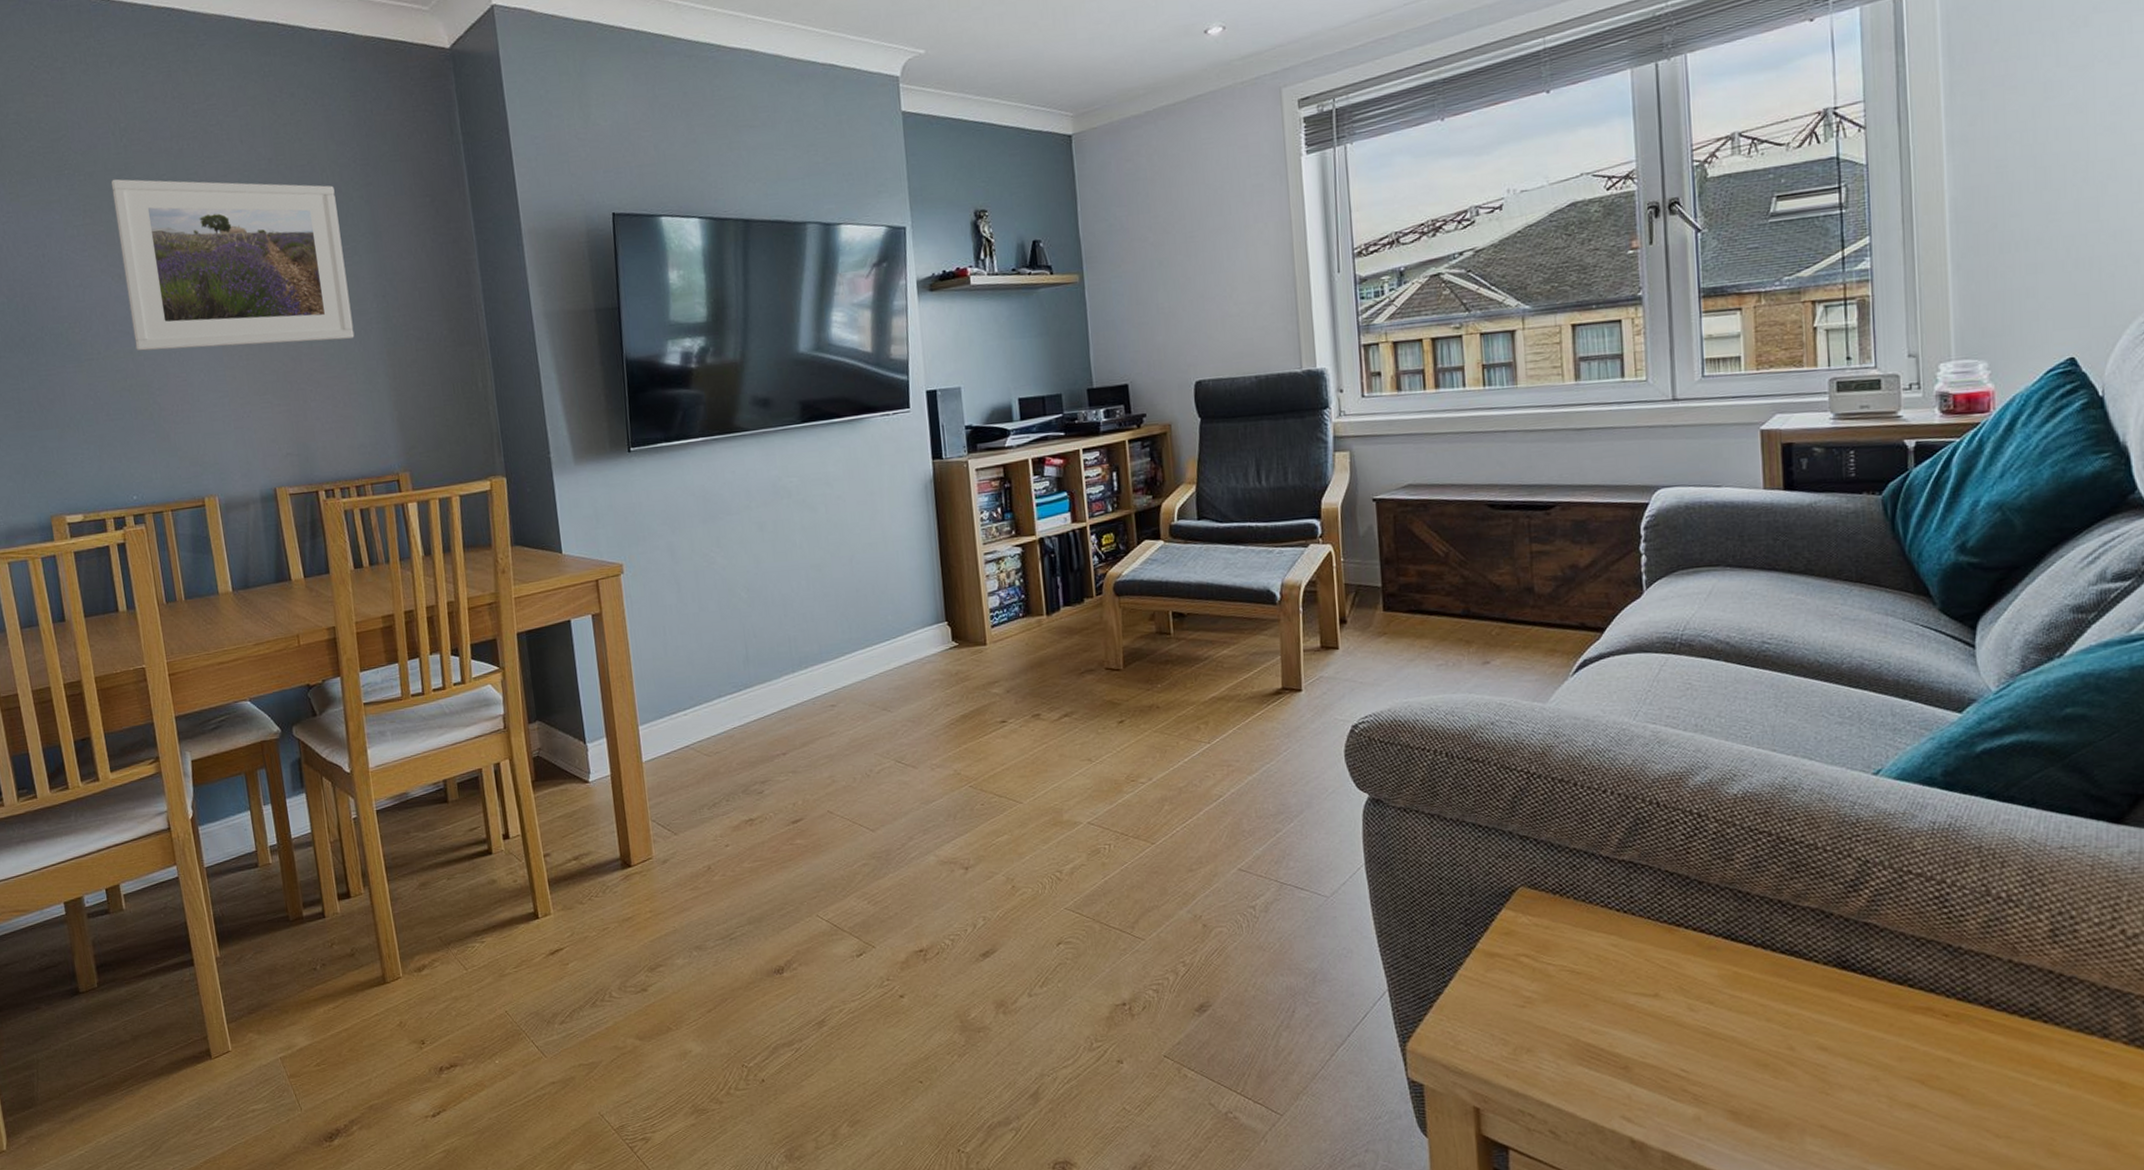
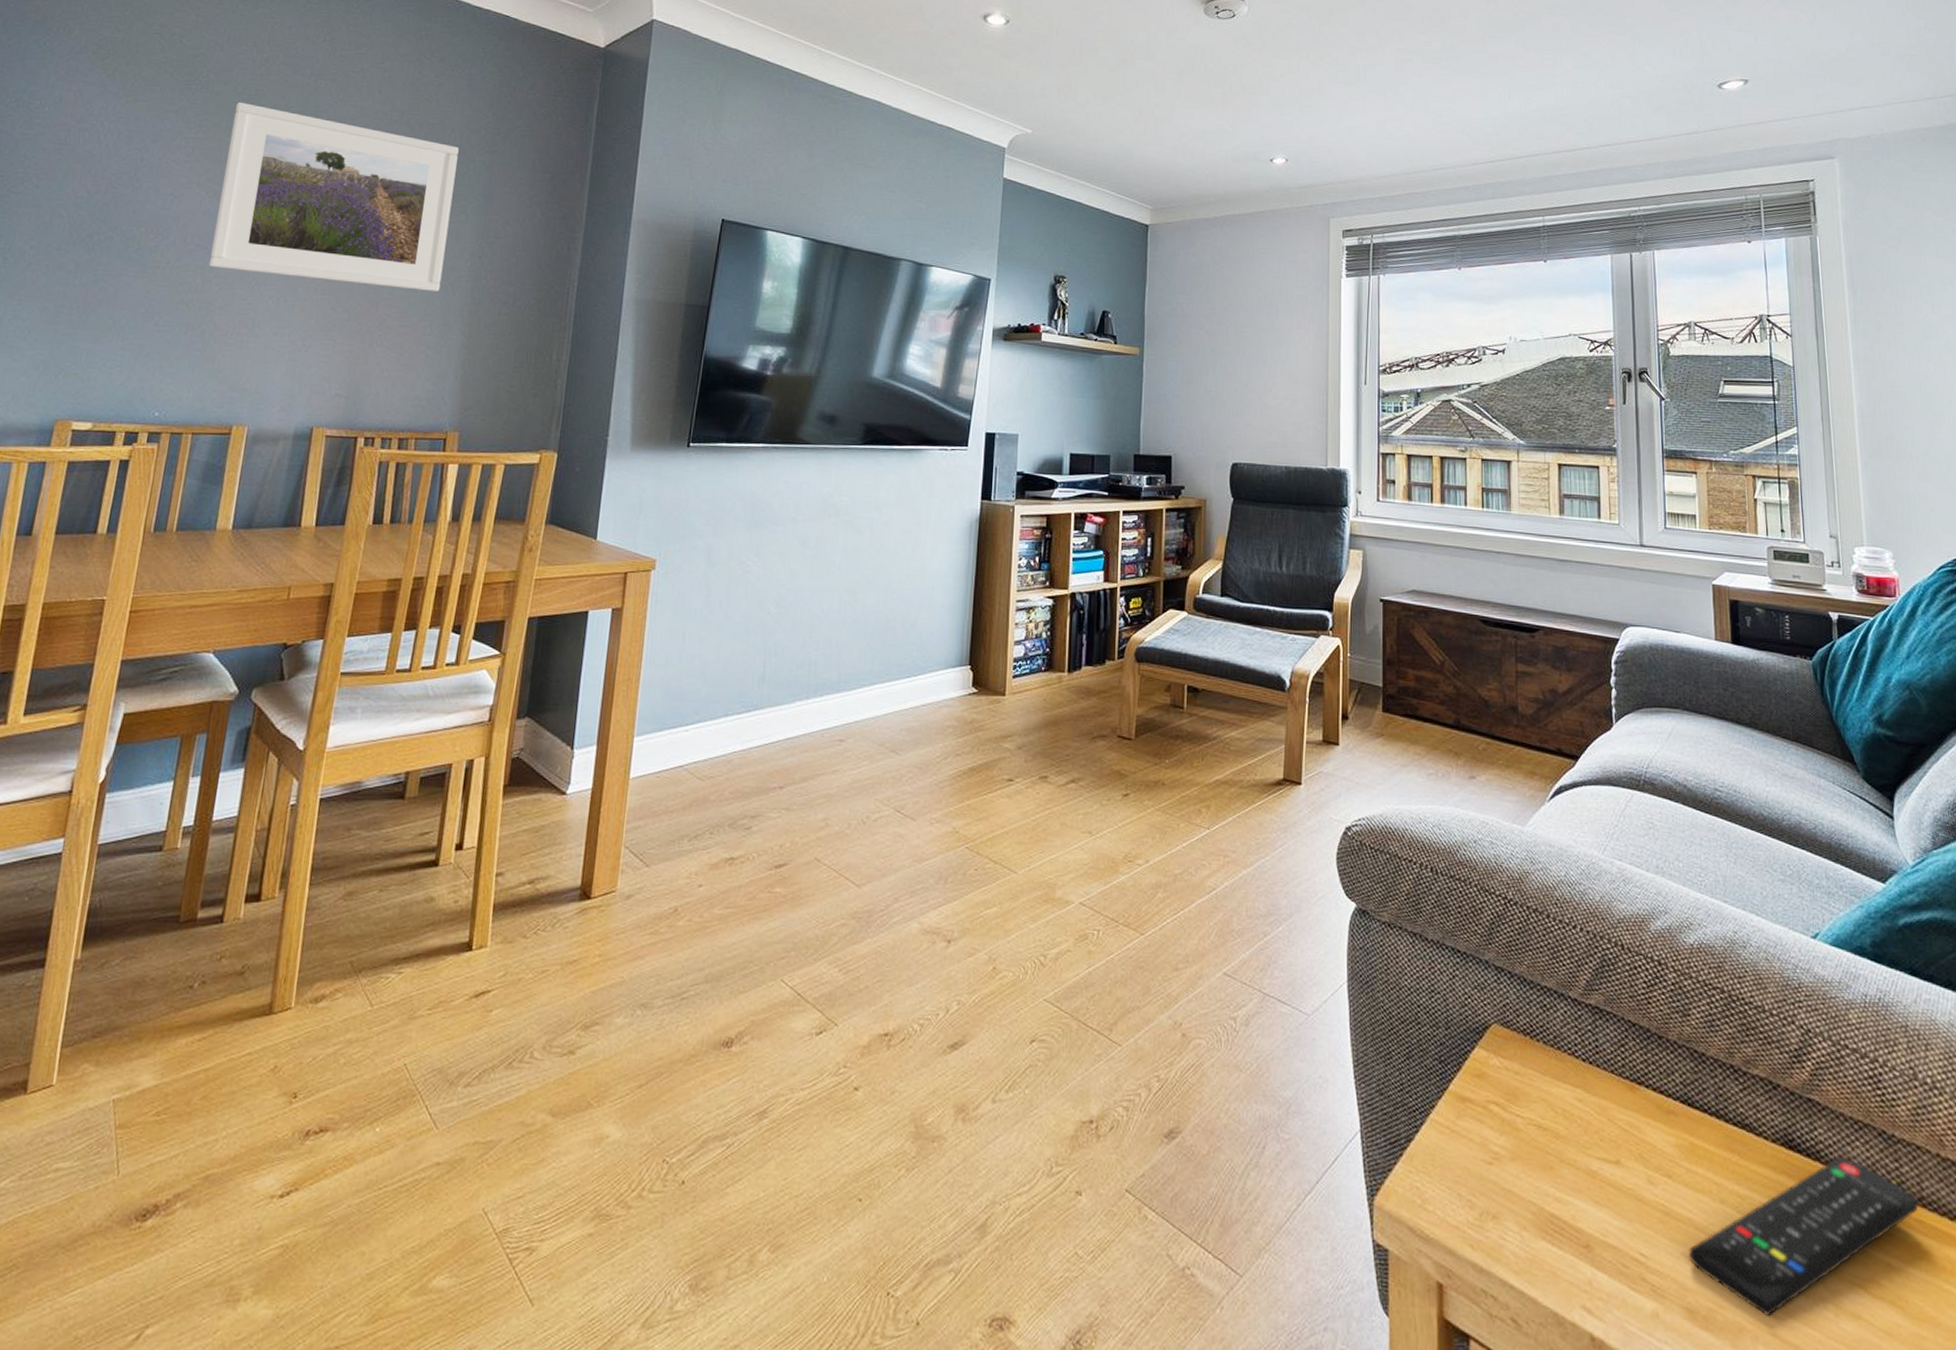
remote control: none [1732,970,1986,1113] -> present [1688,1156,1919,1317]

